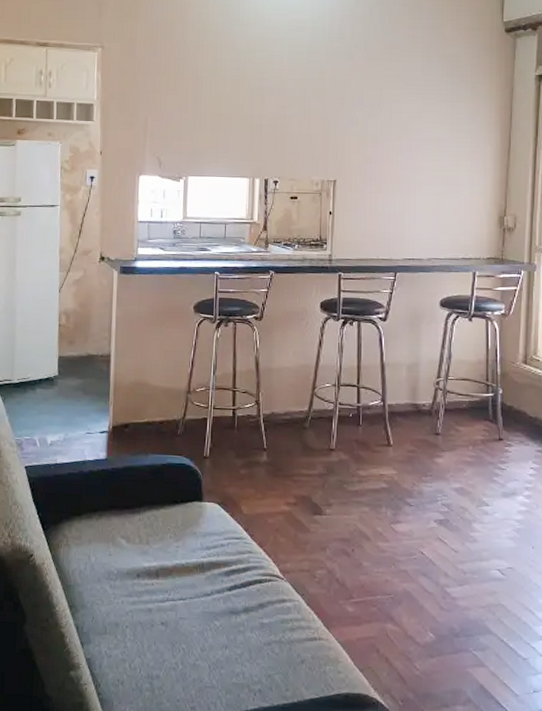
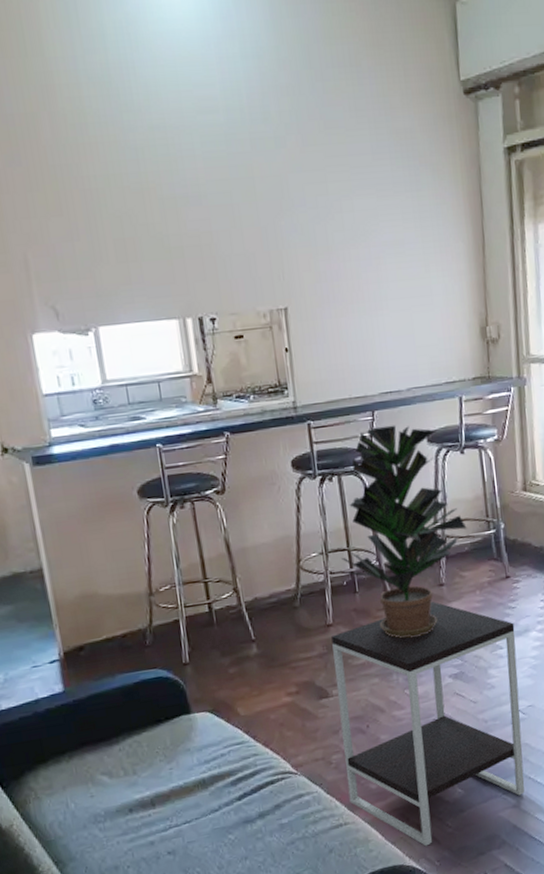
side table: none [326,447,502,683] -> present [331,601,525,846]
potted plant: none [351,286,467,477] -> present [341,425,467,638]

